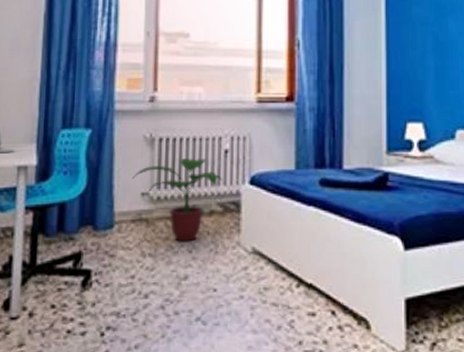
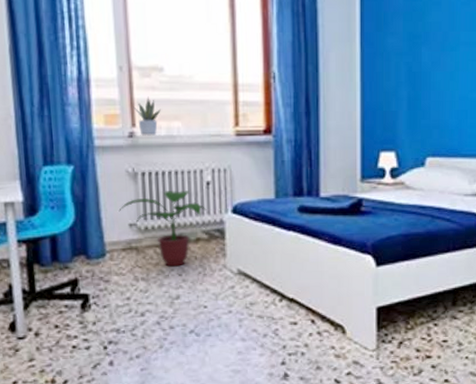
potted plant: none [155,61,184,101] -> present [132,96,161,136]

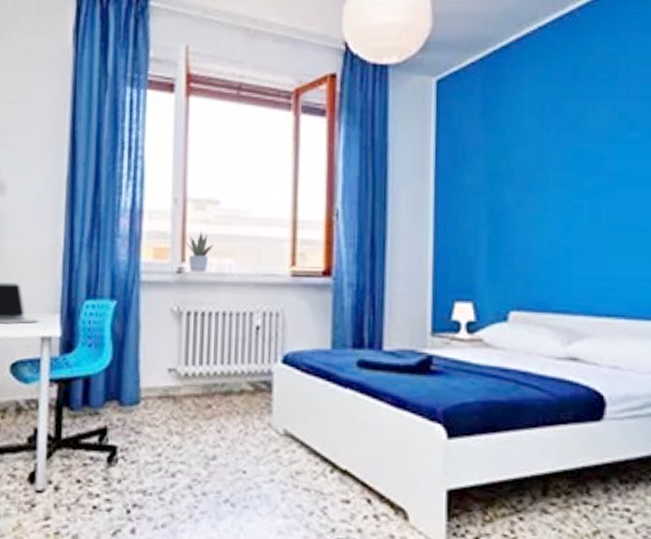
potted plant: present [118,191,207,267] -> none [158,334,254,422]

